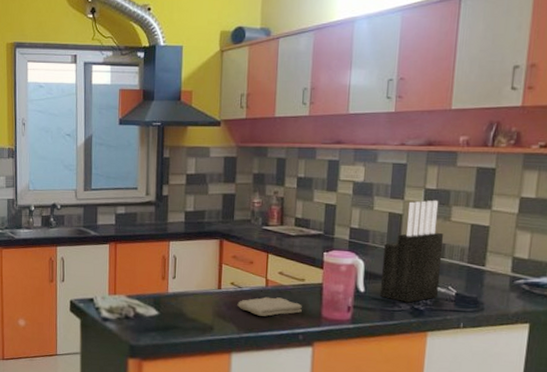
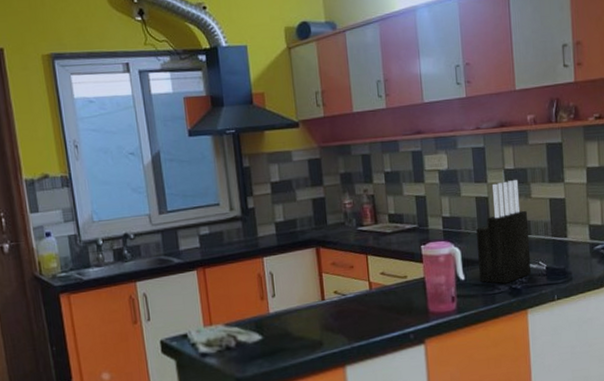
washcloth: present [237,297,302,316] -> none [344,299,409,322]

